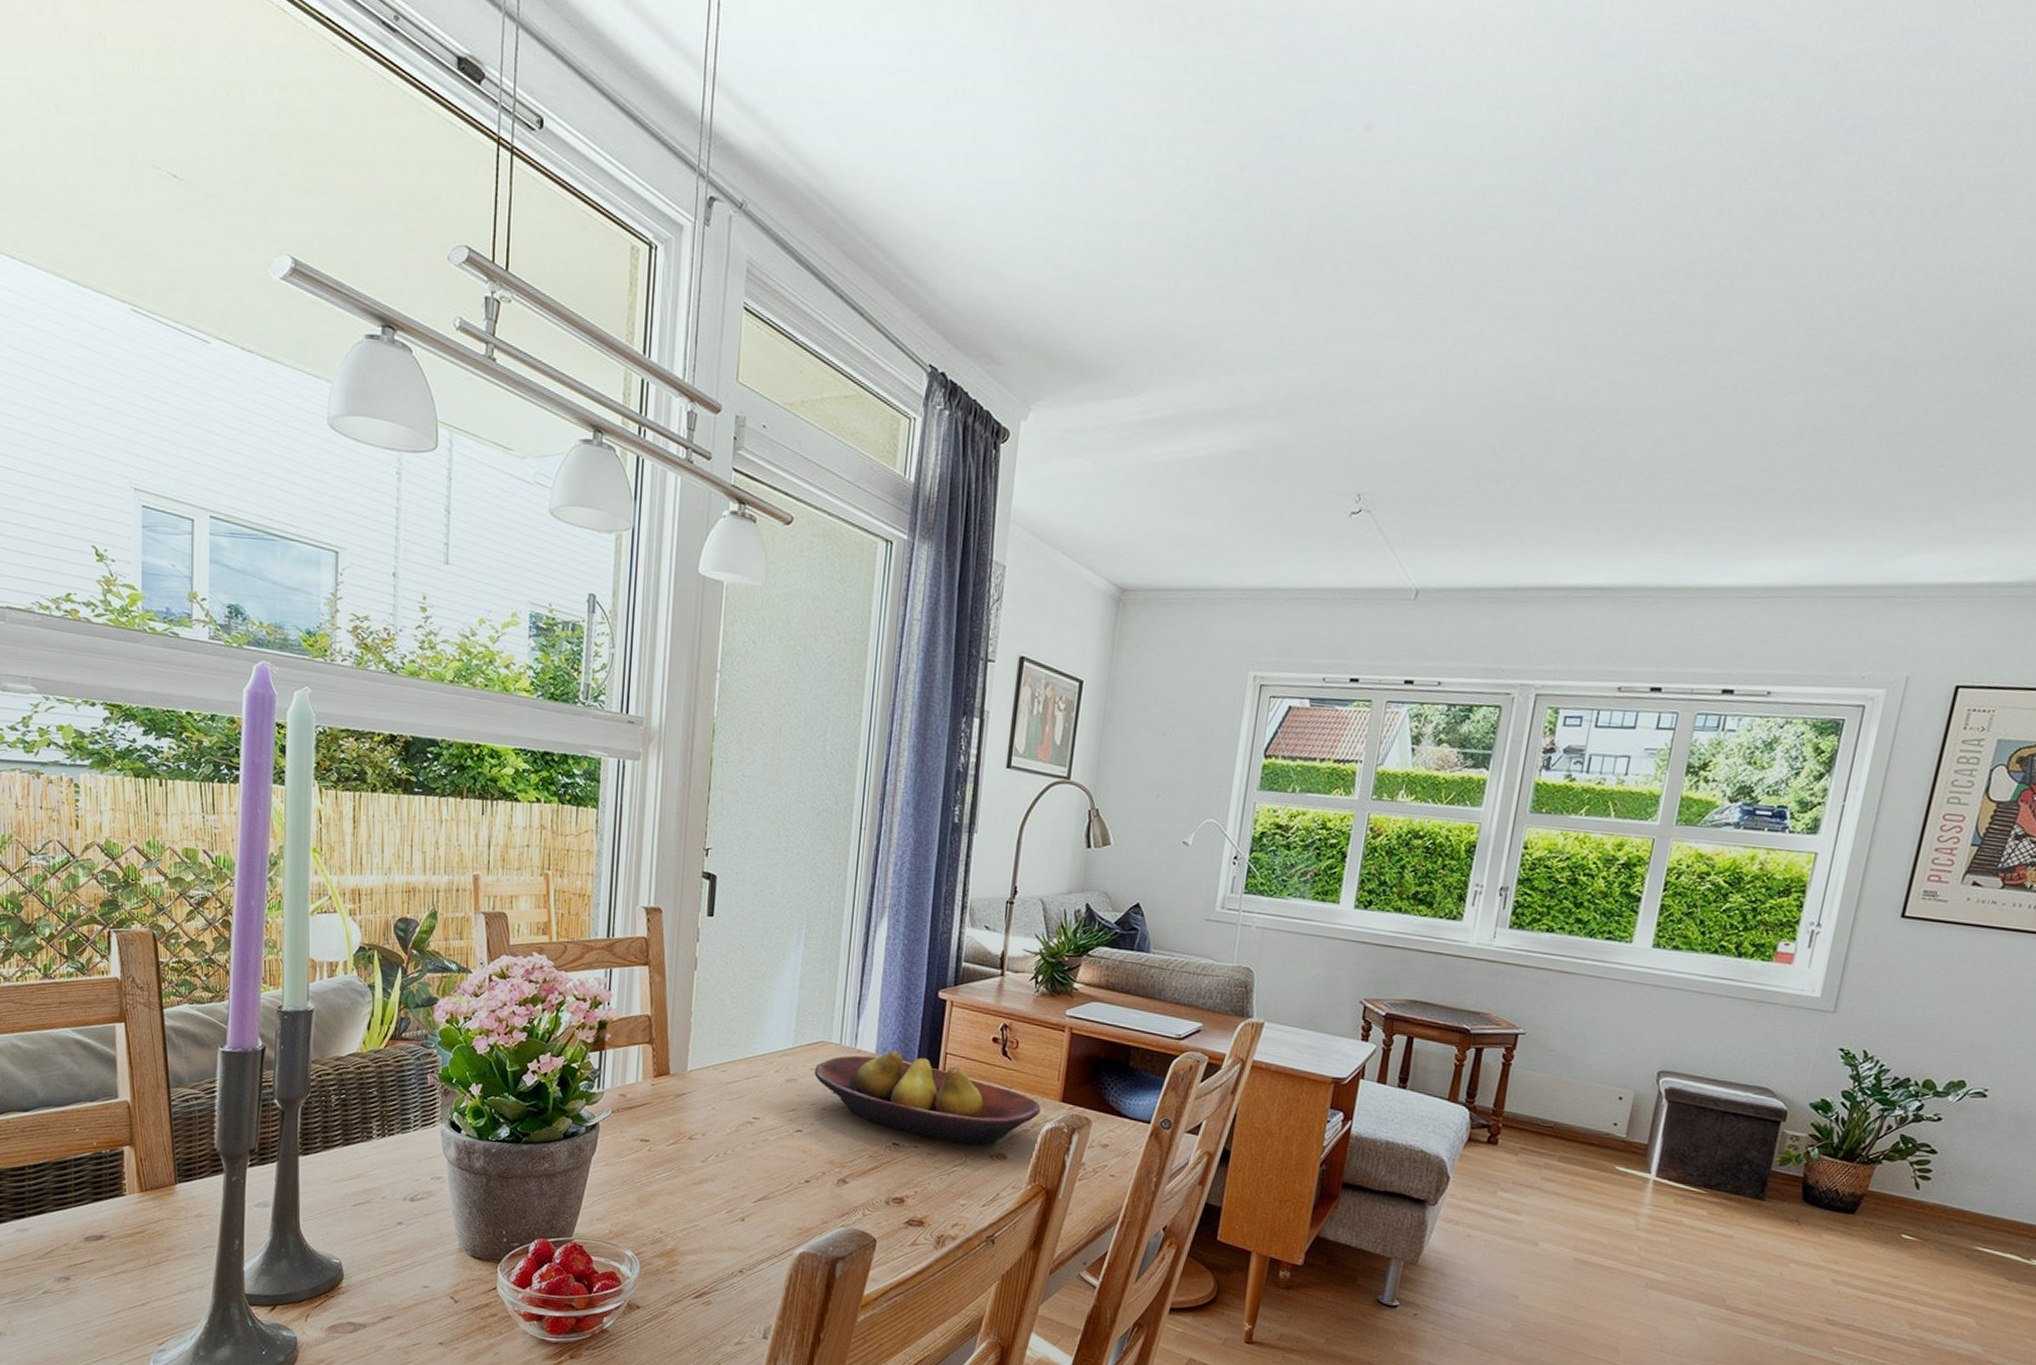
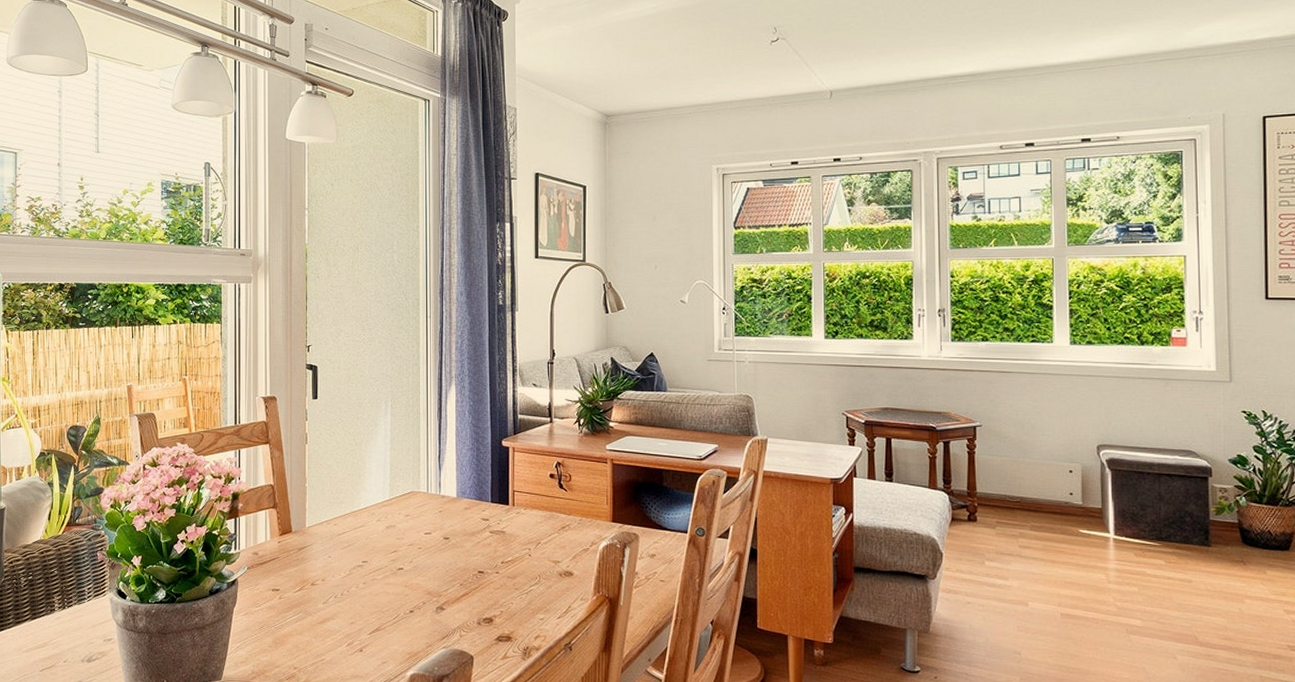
fruit bowl: present [814,1050,1041,1146] -> none [409,493,596,567]

